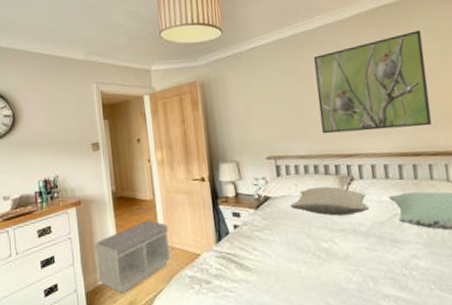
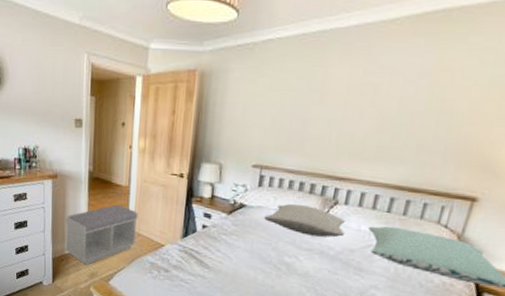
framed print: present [313,30,432,134] -> none [320,48,478,163]

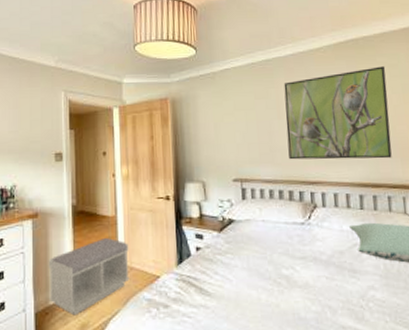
pillow: present [264,204,346,238] -> none [254,213,330,243]
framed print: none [320,48,478,163] -> present [283,66,392,160]

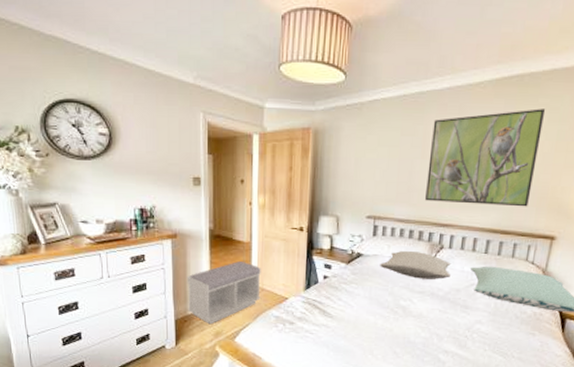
pillow: none [254,213,330,243] -> present [380,251,452,280]

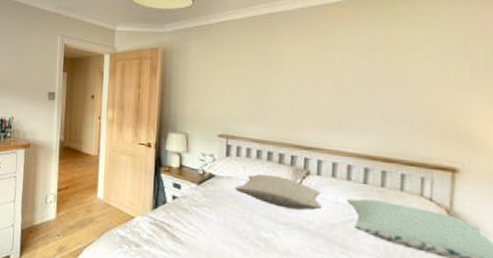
bench: present [187,261,261,325] -> none [34,174,108,238]
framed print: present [425,109,546,207] -> none [284,26,421,132]

